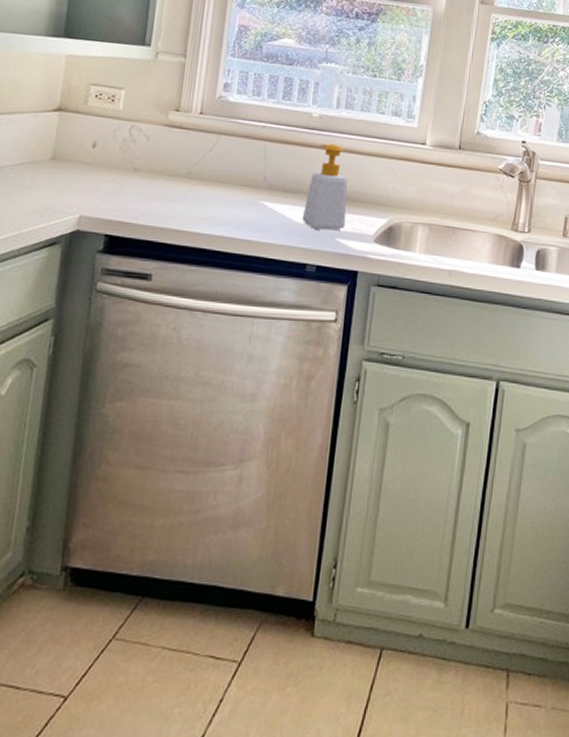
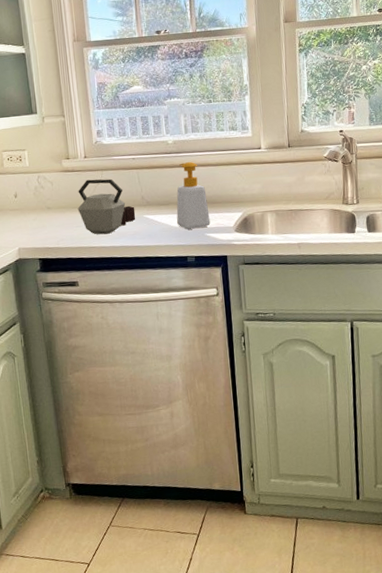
kettle: none [174,142,252,218] -> present [77,178,136,235]

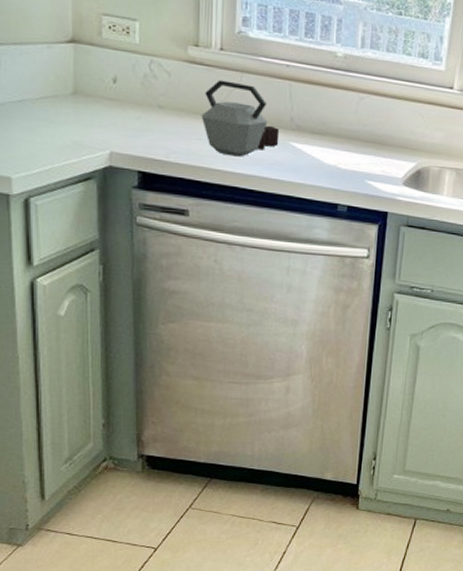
soap bottle: present [176,162,211,230] -> none [331,85,375,172]

